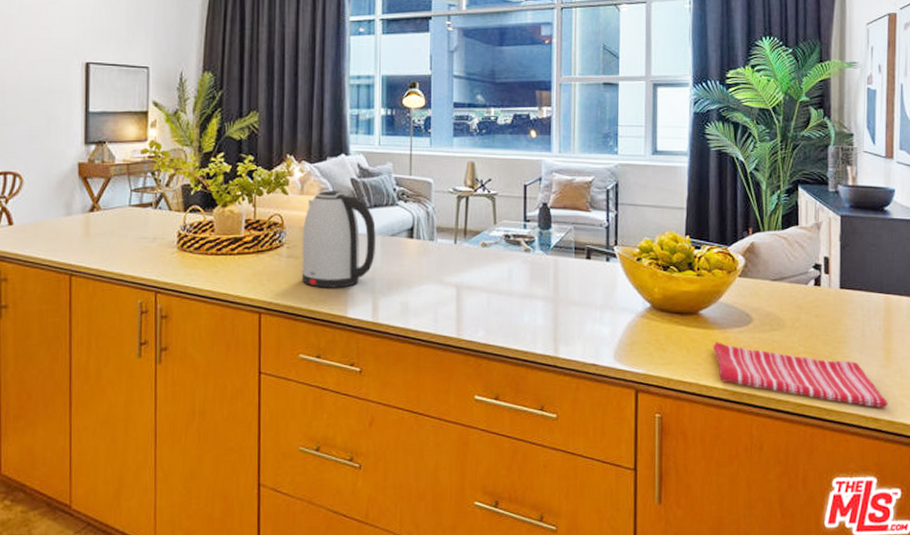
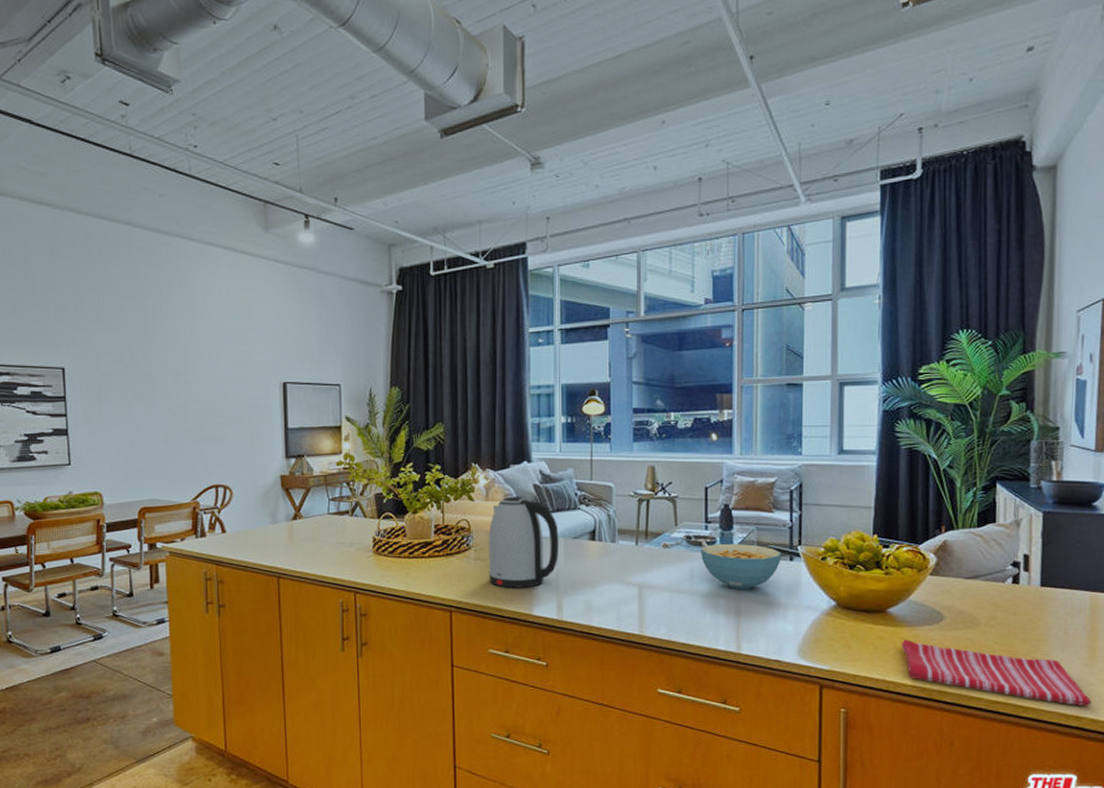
cereal bowl: none [518,244,598,291] -> present [700,544,782,590]

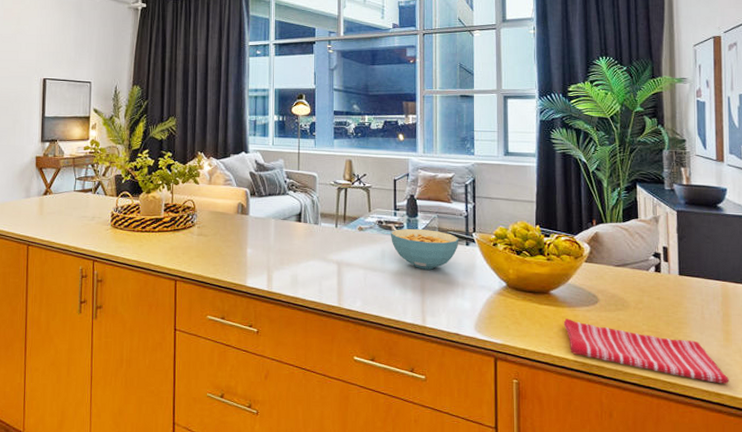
kettle: present [488,496,559,588] -> none [209,181,270,262]

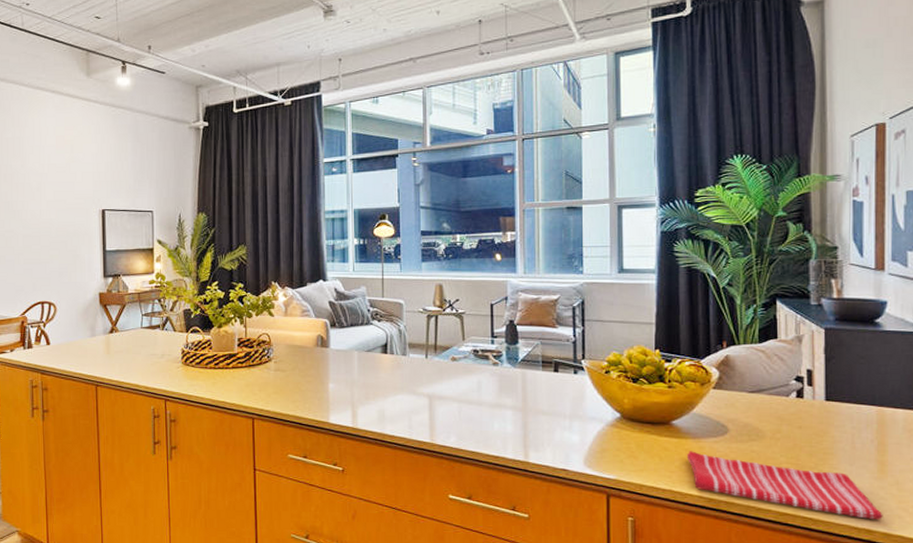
cereal bowl: present [390,229,459,270] -> none [487,358,566,401]

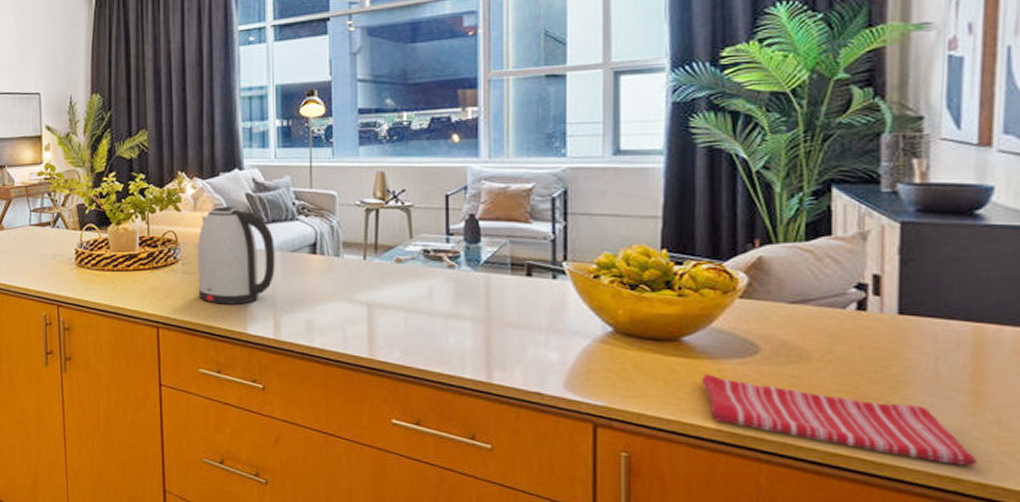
kettle: none [287,312,353,397] -> present [197,206,275,305]

